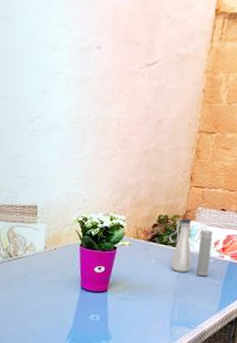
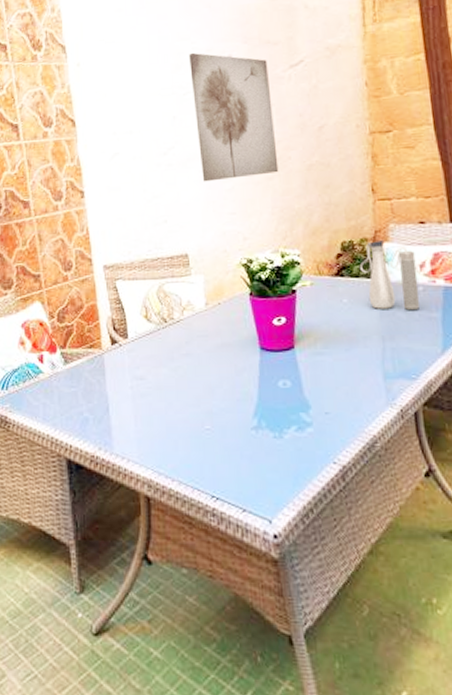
wall art: none [59,39,129,152] -> present [189,52,279,182]

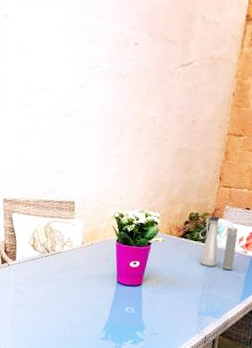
wall art: present [189,52,279,182] -> none [96,32,165,150]

